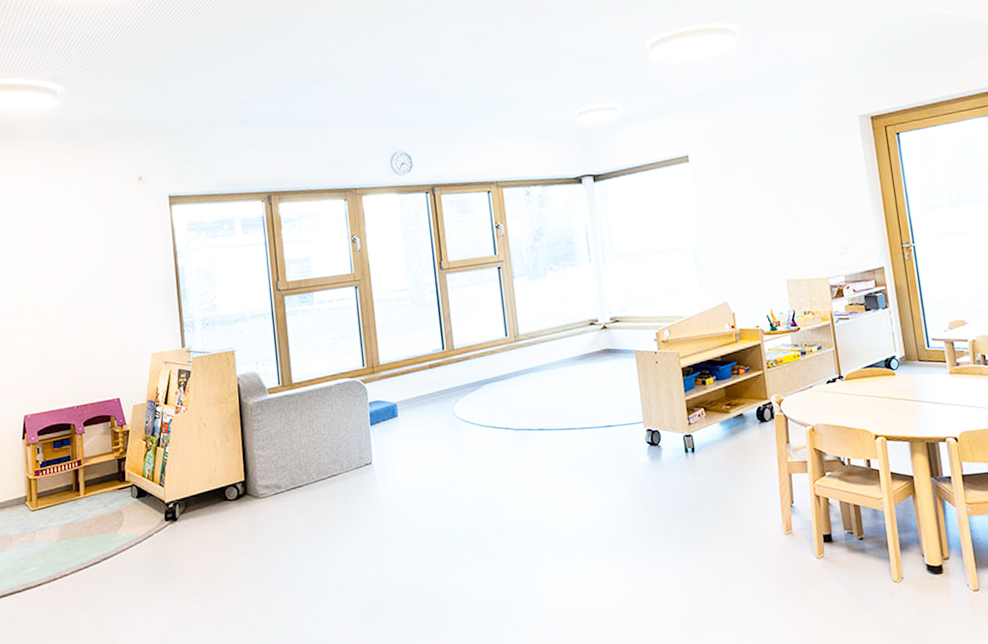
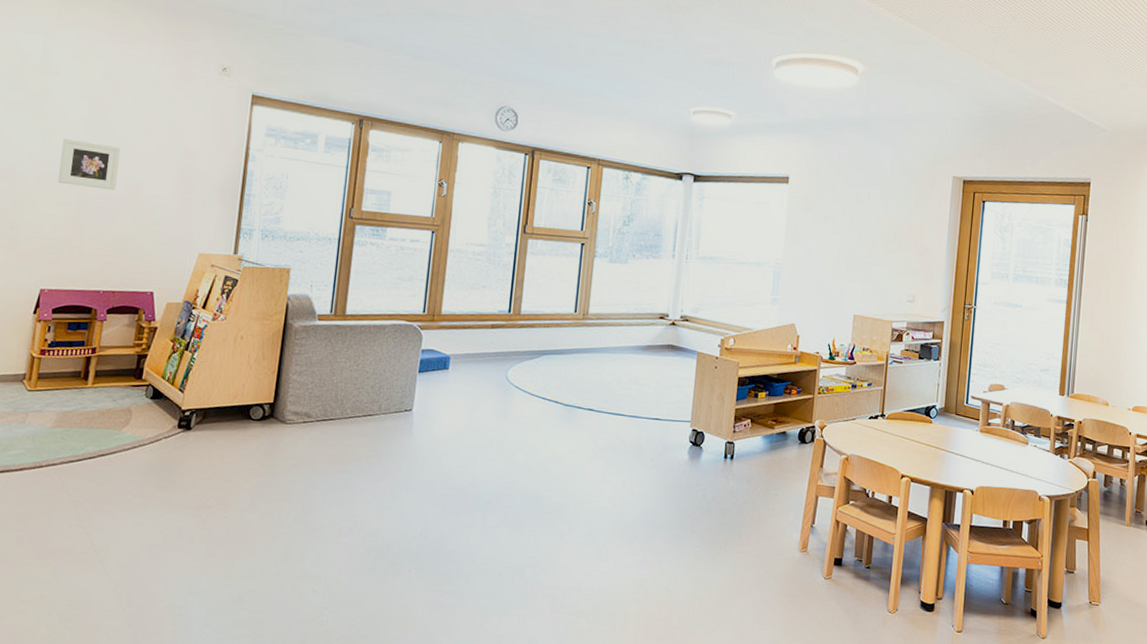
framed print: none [17,271,69,316] -> present [58,138,120,191]

